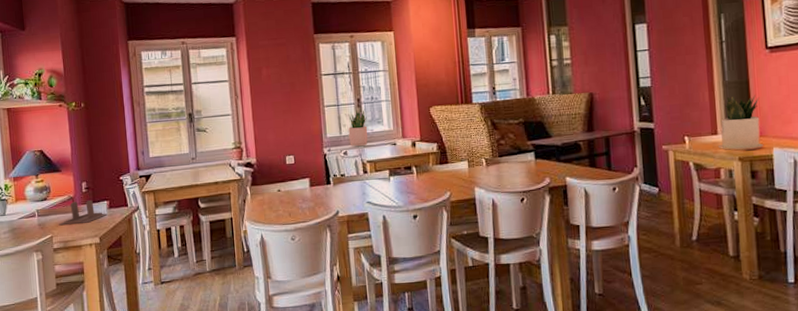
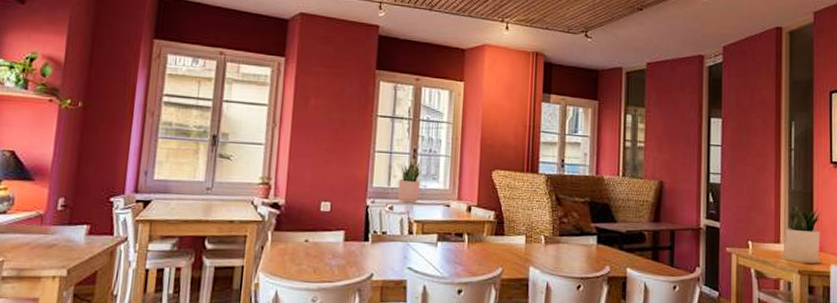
napkin holder: present [59,200,108,226] -> none [16,220,85,249]

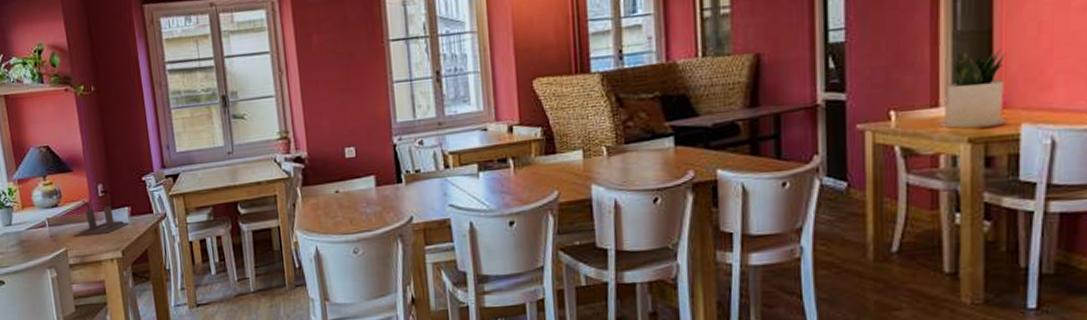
napkin holder: none [16,220,85,249] -> present [73,206,130,238]
planter: present [397,160,421,203] -> none [424,83,451,134]

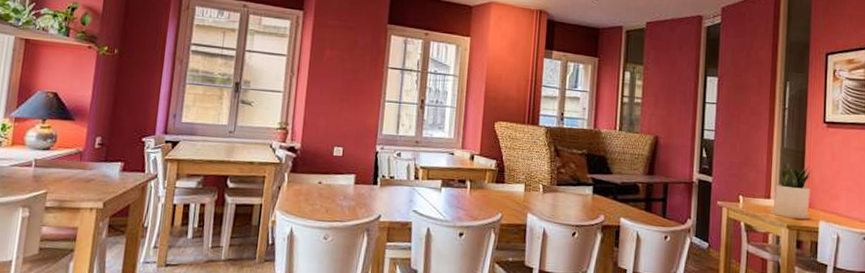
napkin holder: present [73,206,130,238] -> none [58,157,119,184]

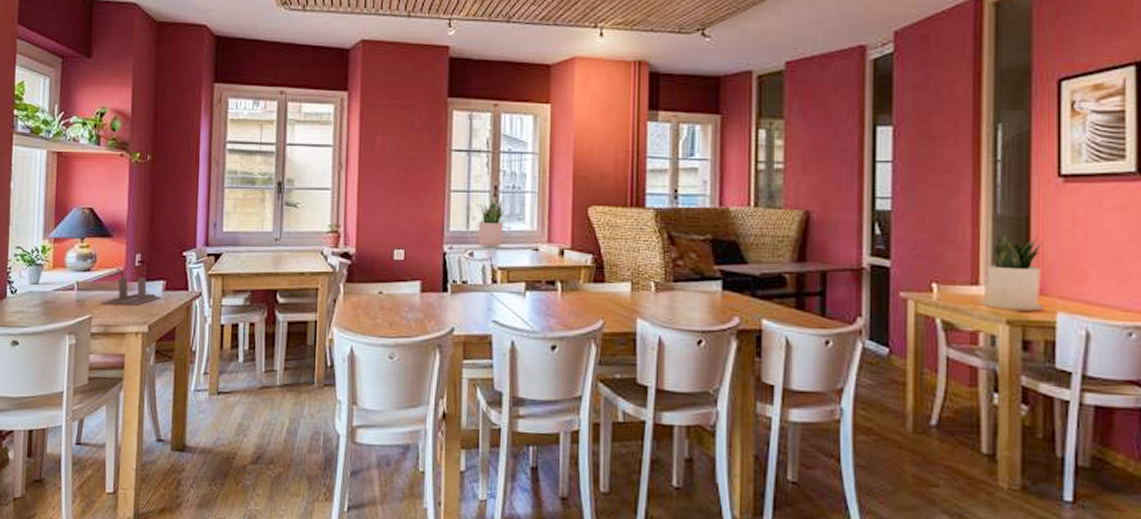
napkin holder: none [58,157,119,184] -> present [101,277,162,306]
planter: none [405,110,428,150] -> present [478,199,504,248]

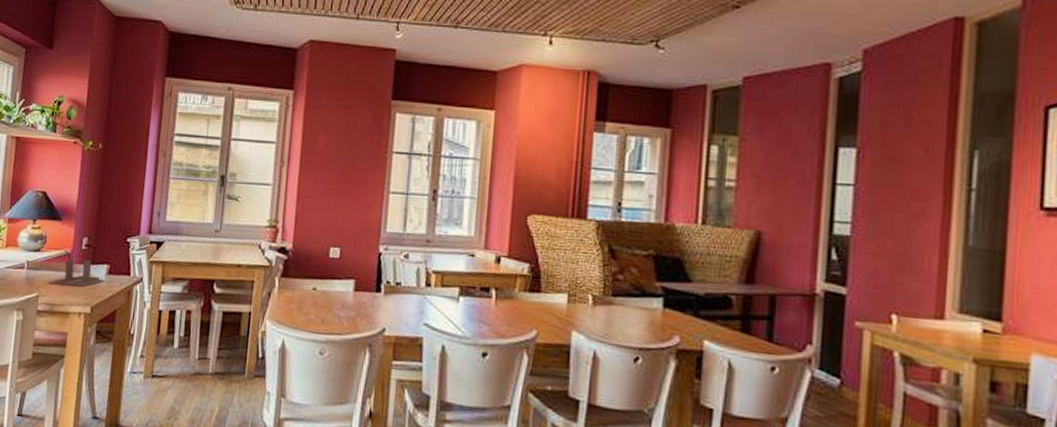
planter: present [478,199,504,248] -> none [414,203,442,251]
planter: present [978,235,1045,312] -> none [942,268,1020,352]

